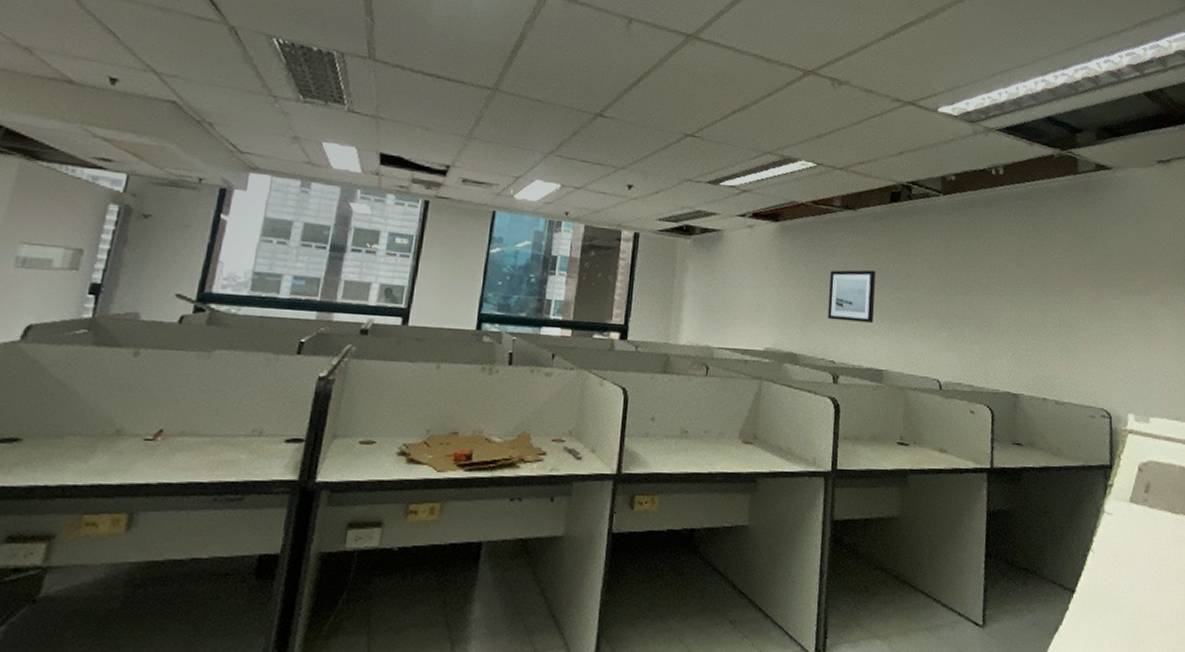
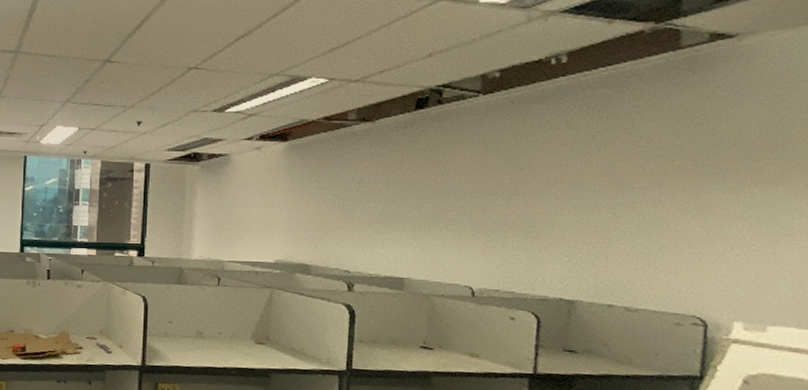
wall art: present [828,269,875,323] -> none [342,180,397,233]

